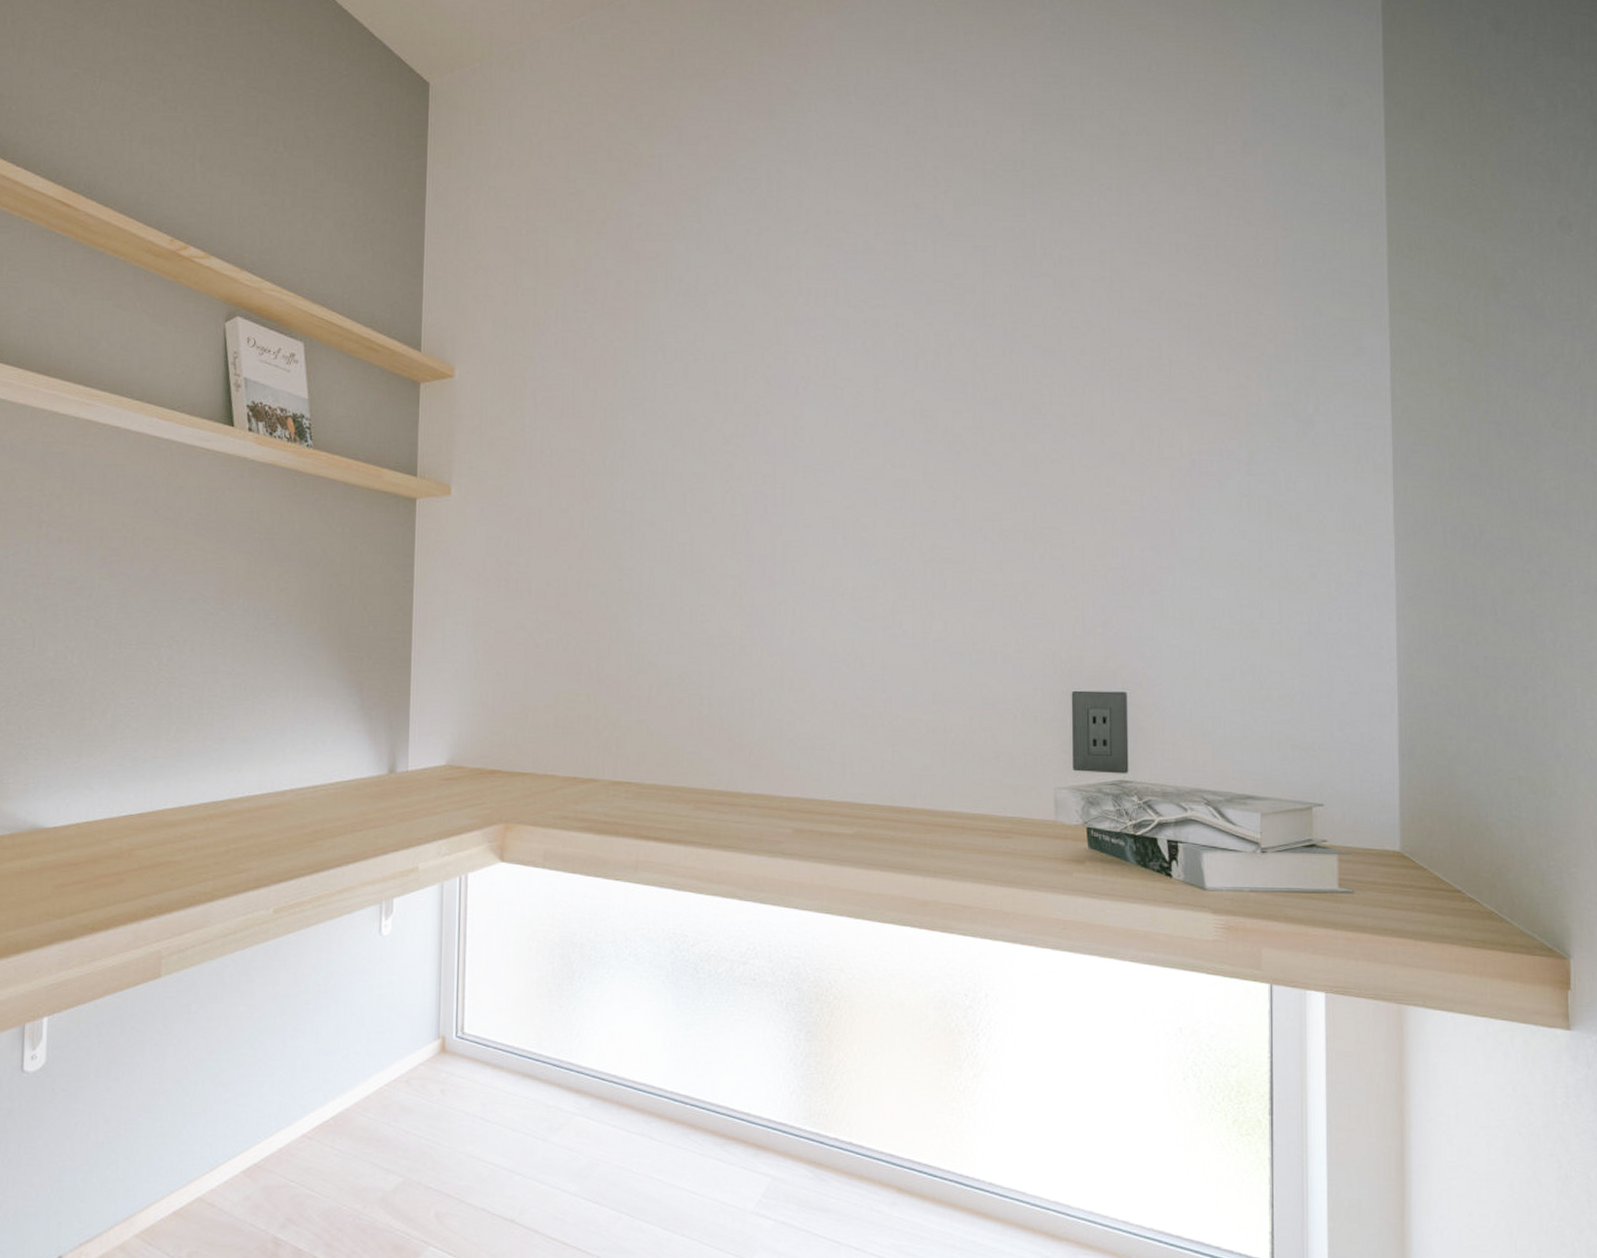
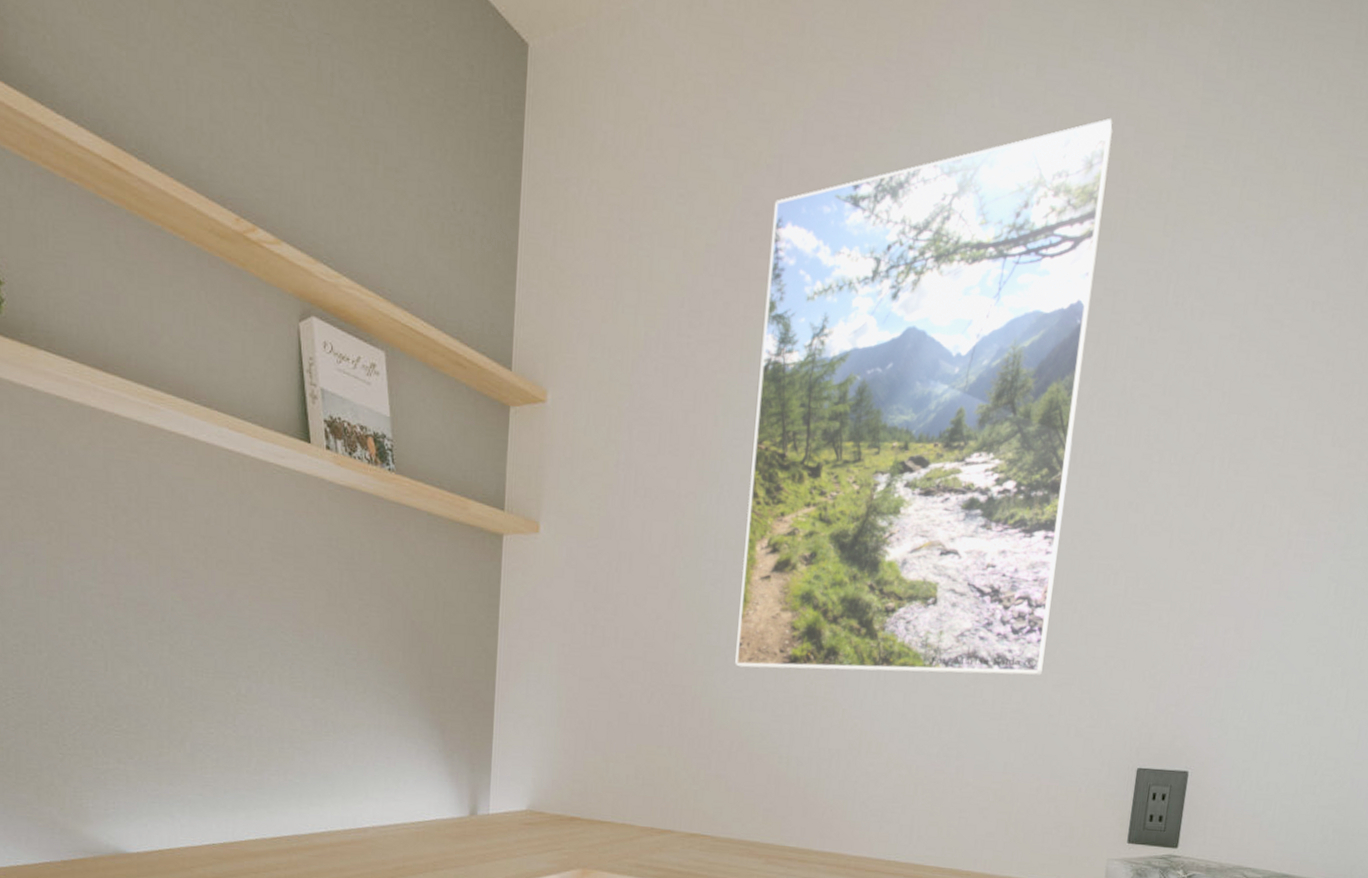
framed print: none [649,105,962,612] -> present [735,118,1113,675]

